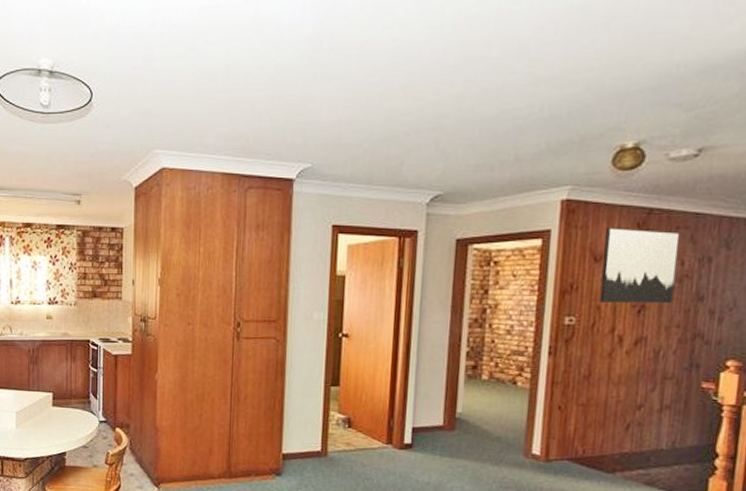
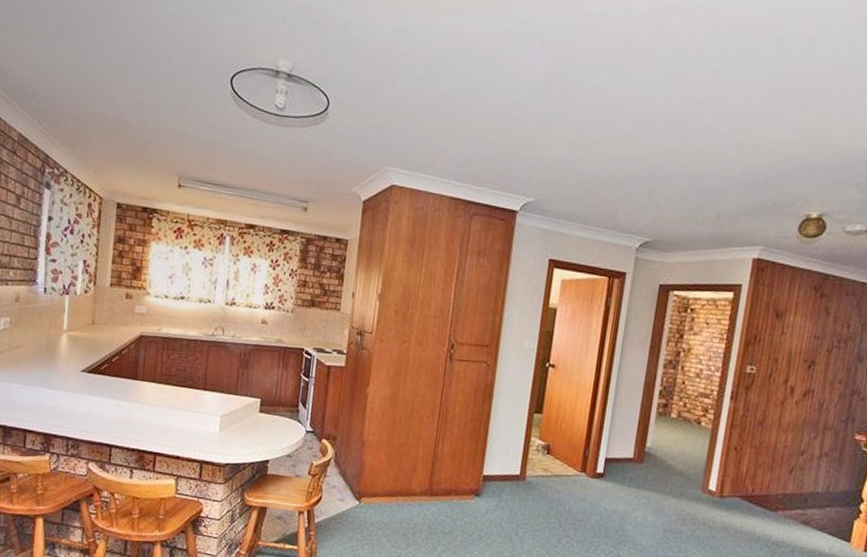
wall art: present [599,228,681,304] -> none [777,288,849,362]

